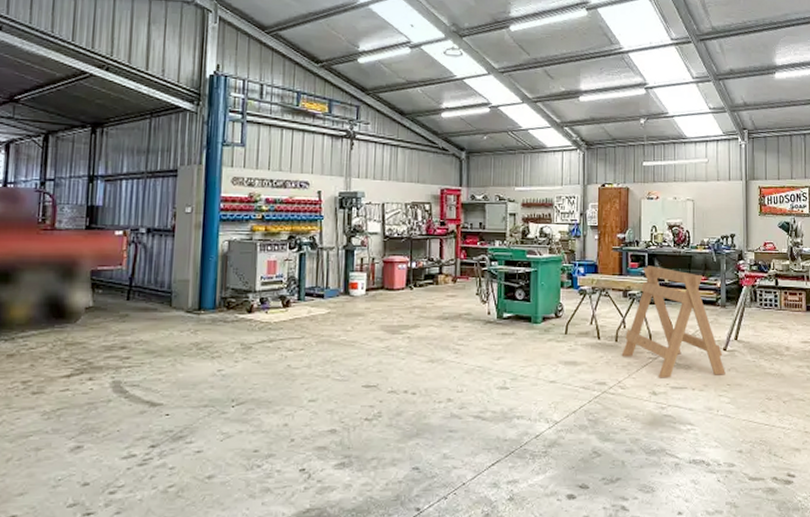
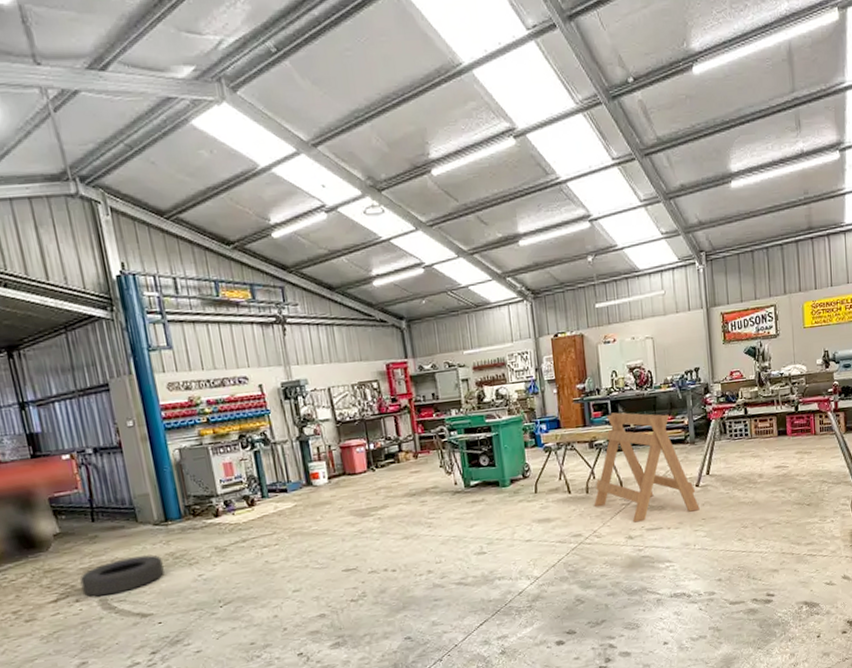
tire: none [98,342,186,378] -> present [79,555,164,597]

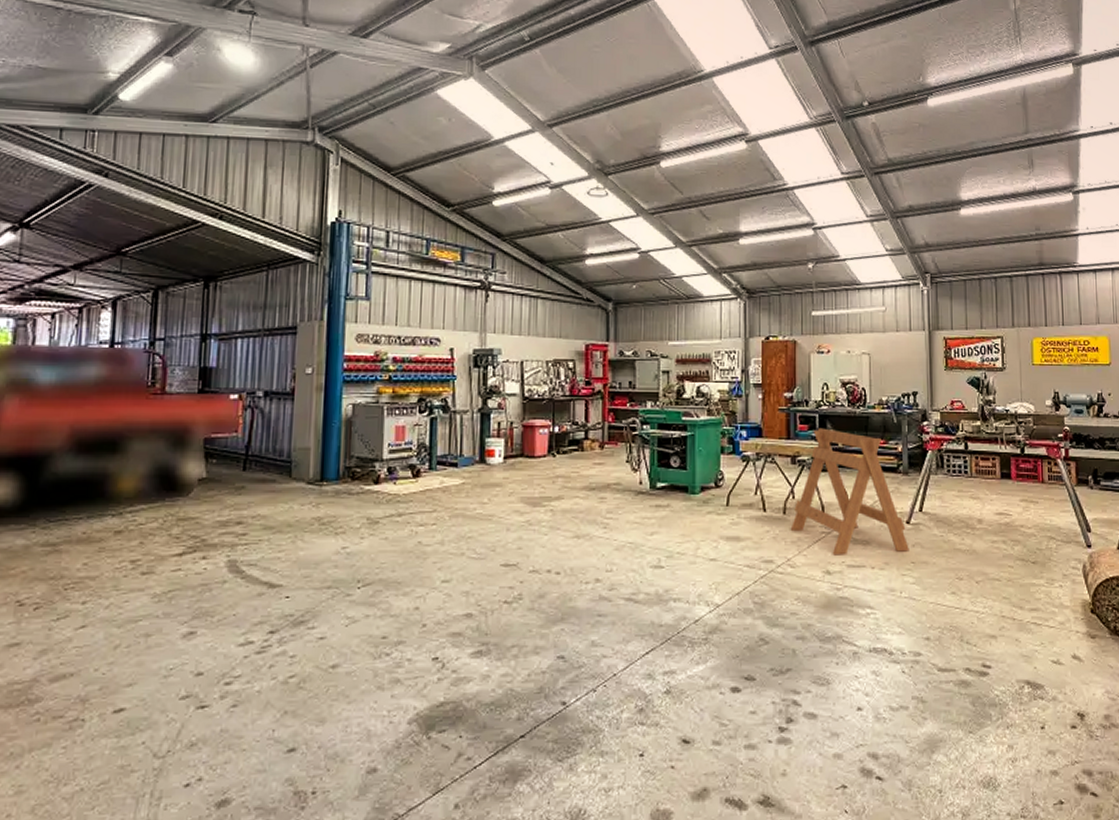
tire: present [79,555,164,597] -> none [212,516,307,556]

